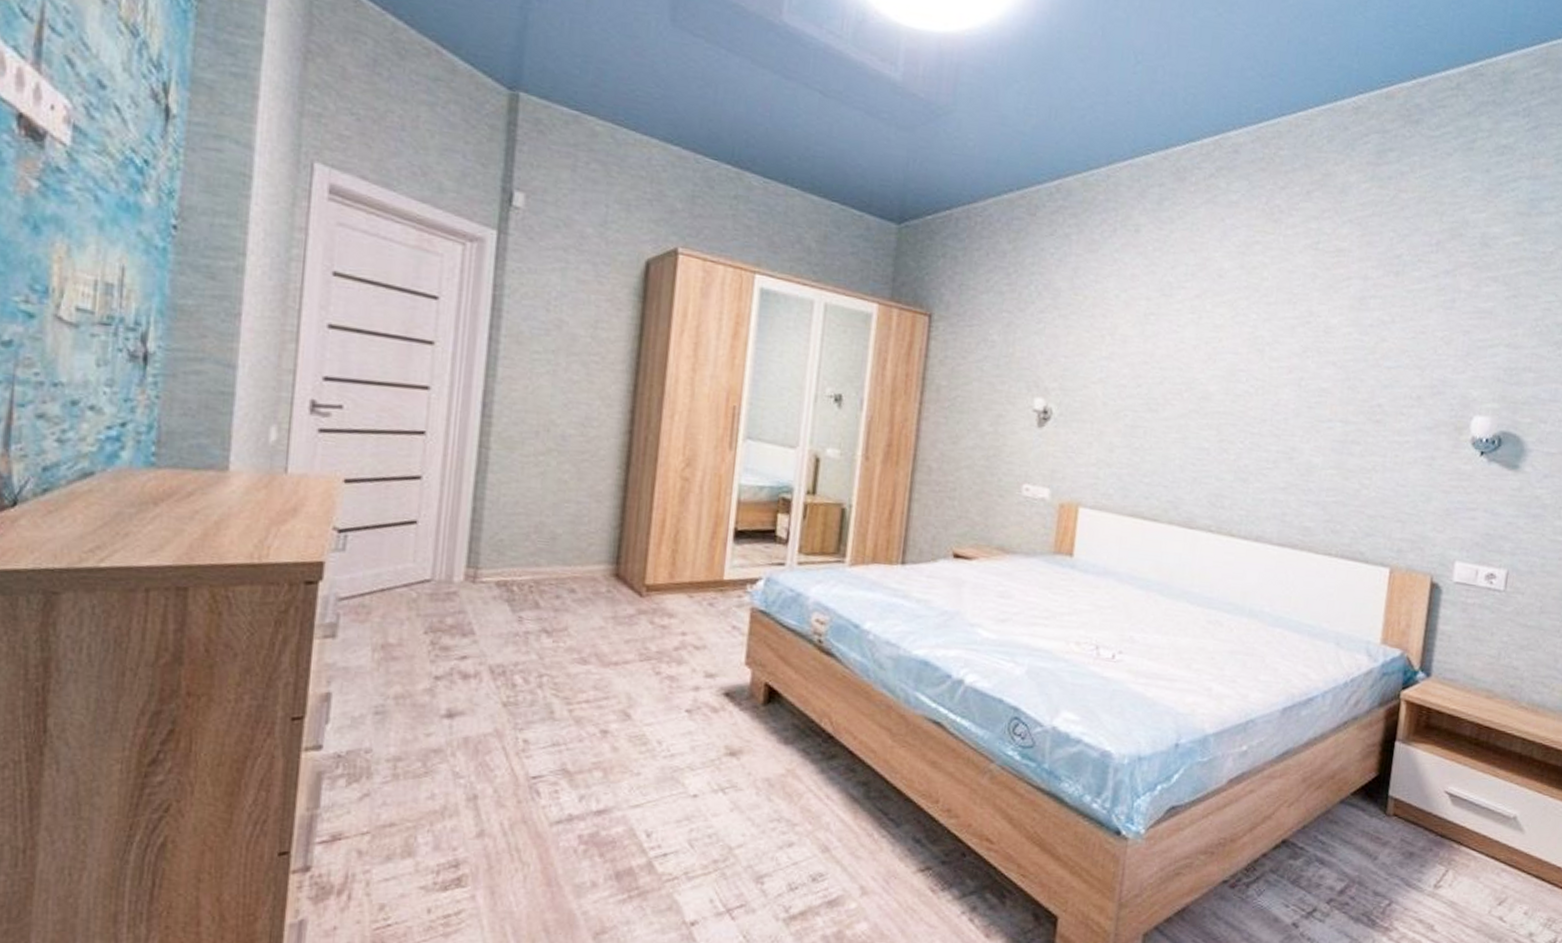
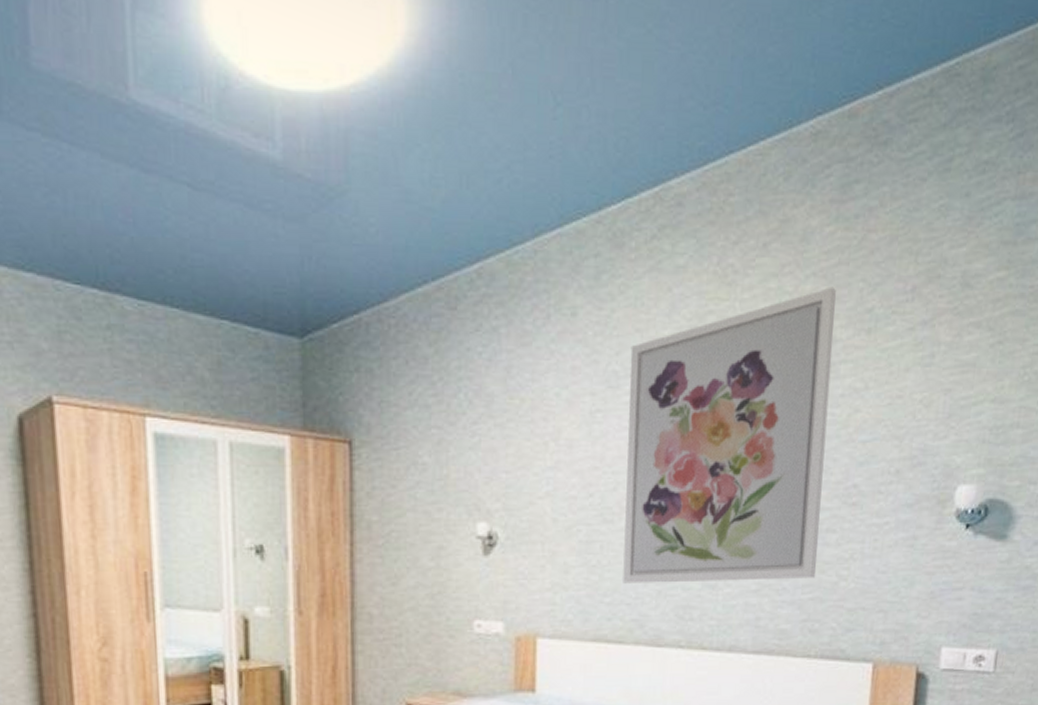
wall art: none [1162,233,1369,484] -> present [623,287,836,584]

